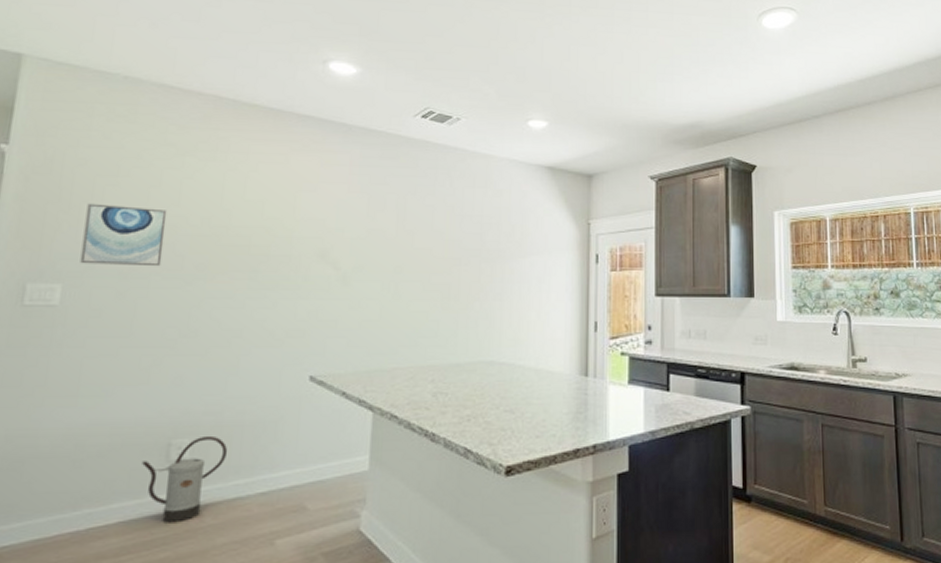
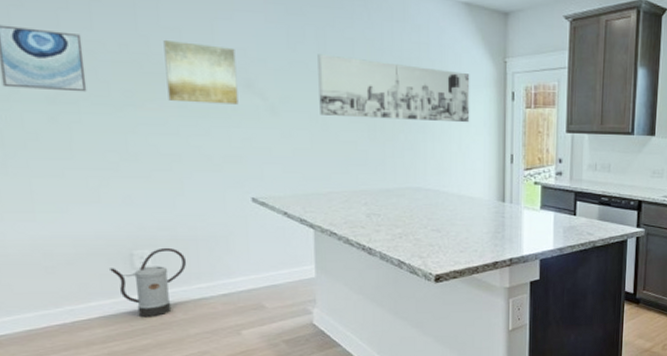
wall art: none [240,213,314,275] -> present [163,41,239,105]
wall art: none [392,222,552,289] -> present [317,54,470,123]

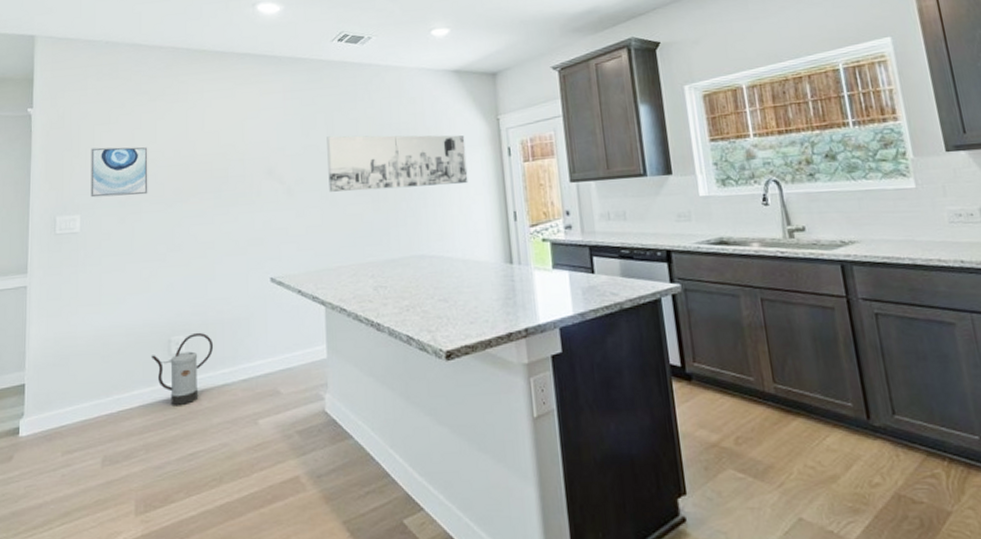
wall art: present [163,41,239,105] -> none [206,141,262,194]

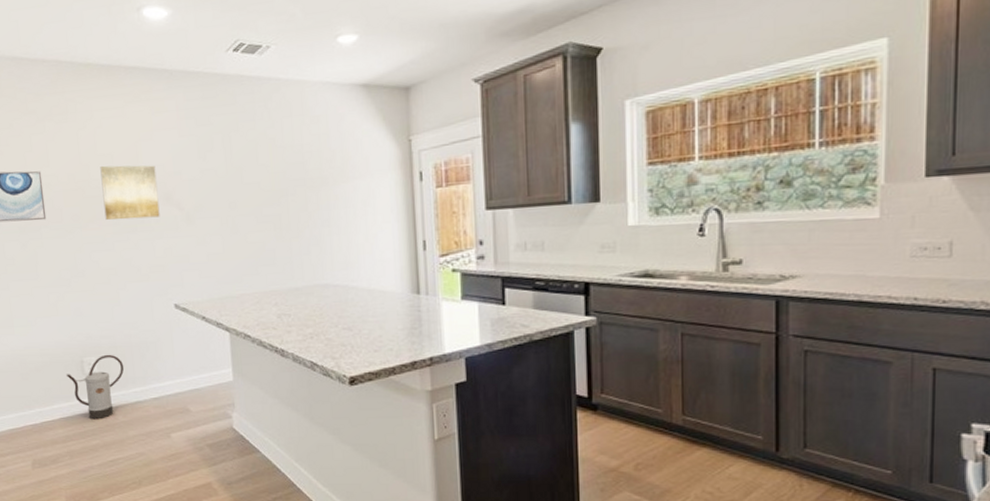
wall art: none [206,141,262,194] -> present [100,165,160,220]
wall art: present [327,135,468,192] -> none [225,158,376,219]

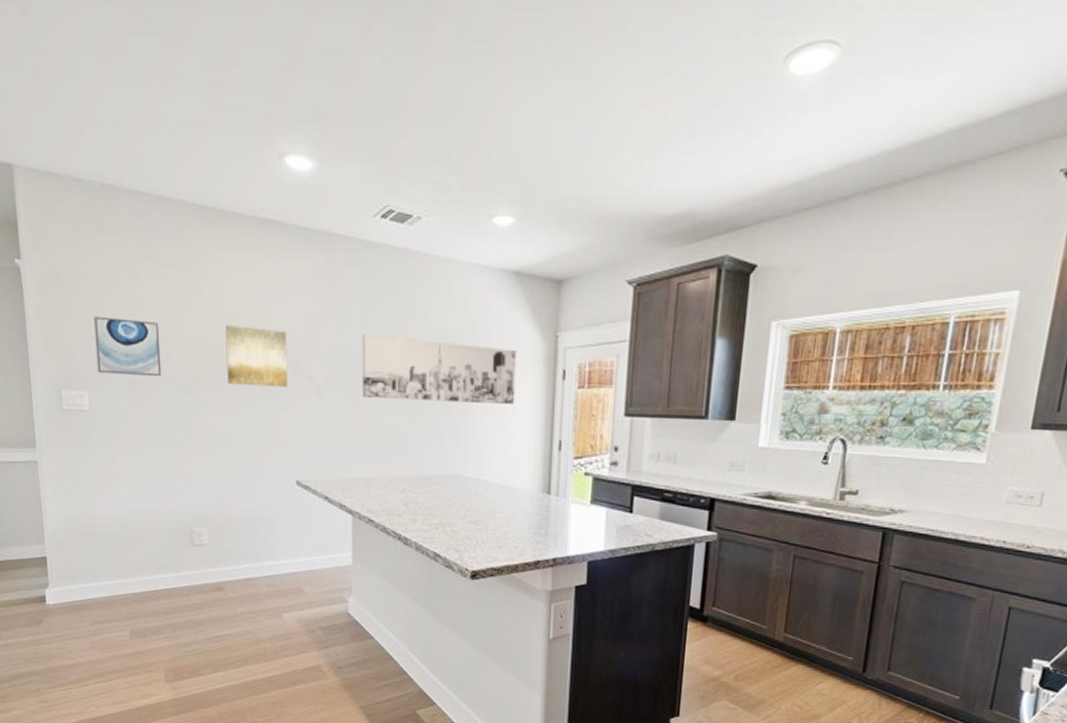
watering can: present [67,354,125,420] -> none [174,526,238,594]
wall art: none [225,158,376,219] -> present [362,334,517,405]

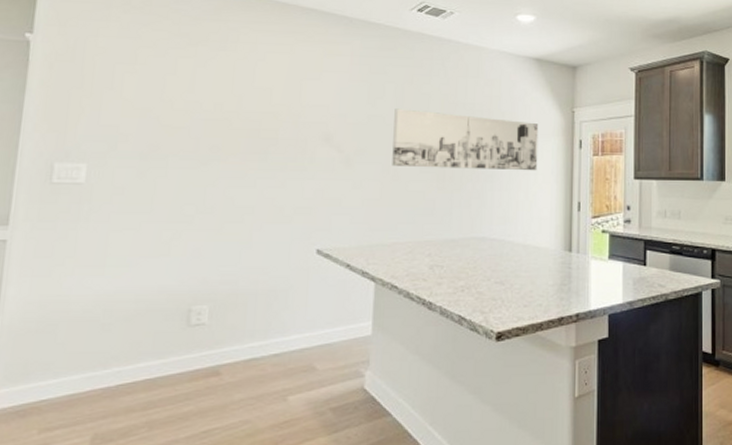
wall art: present [94,316,162,377] -> none [103,89,182,149]
wall art: present [225,326,288,387] -> none [251,100,319,157]

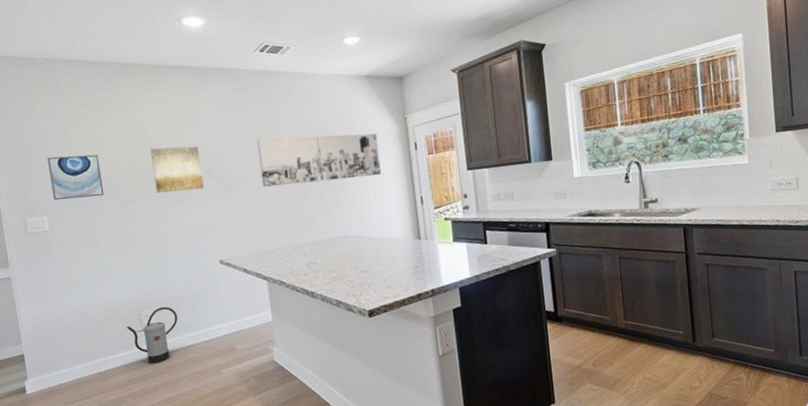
wall art: none [103,89,182,149] -> present [47,154,105,201]
watering can: none [165,302,243,381] -> present [127,306,178,364]
wall art: none [251,100,319,157] -> present [150,145,204,193]

